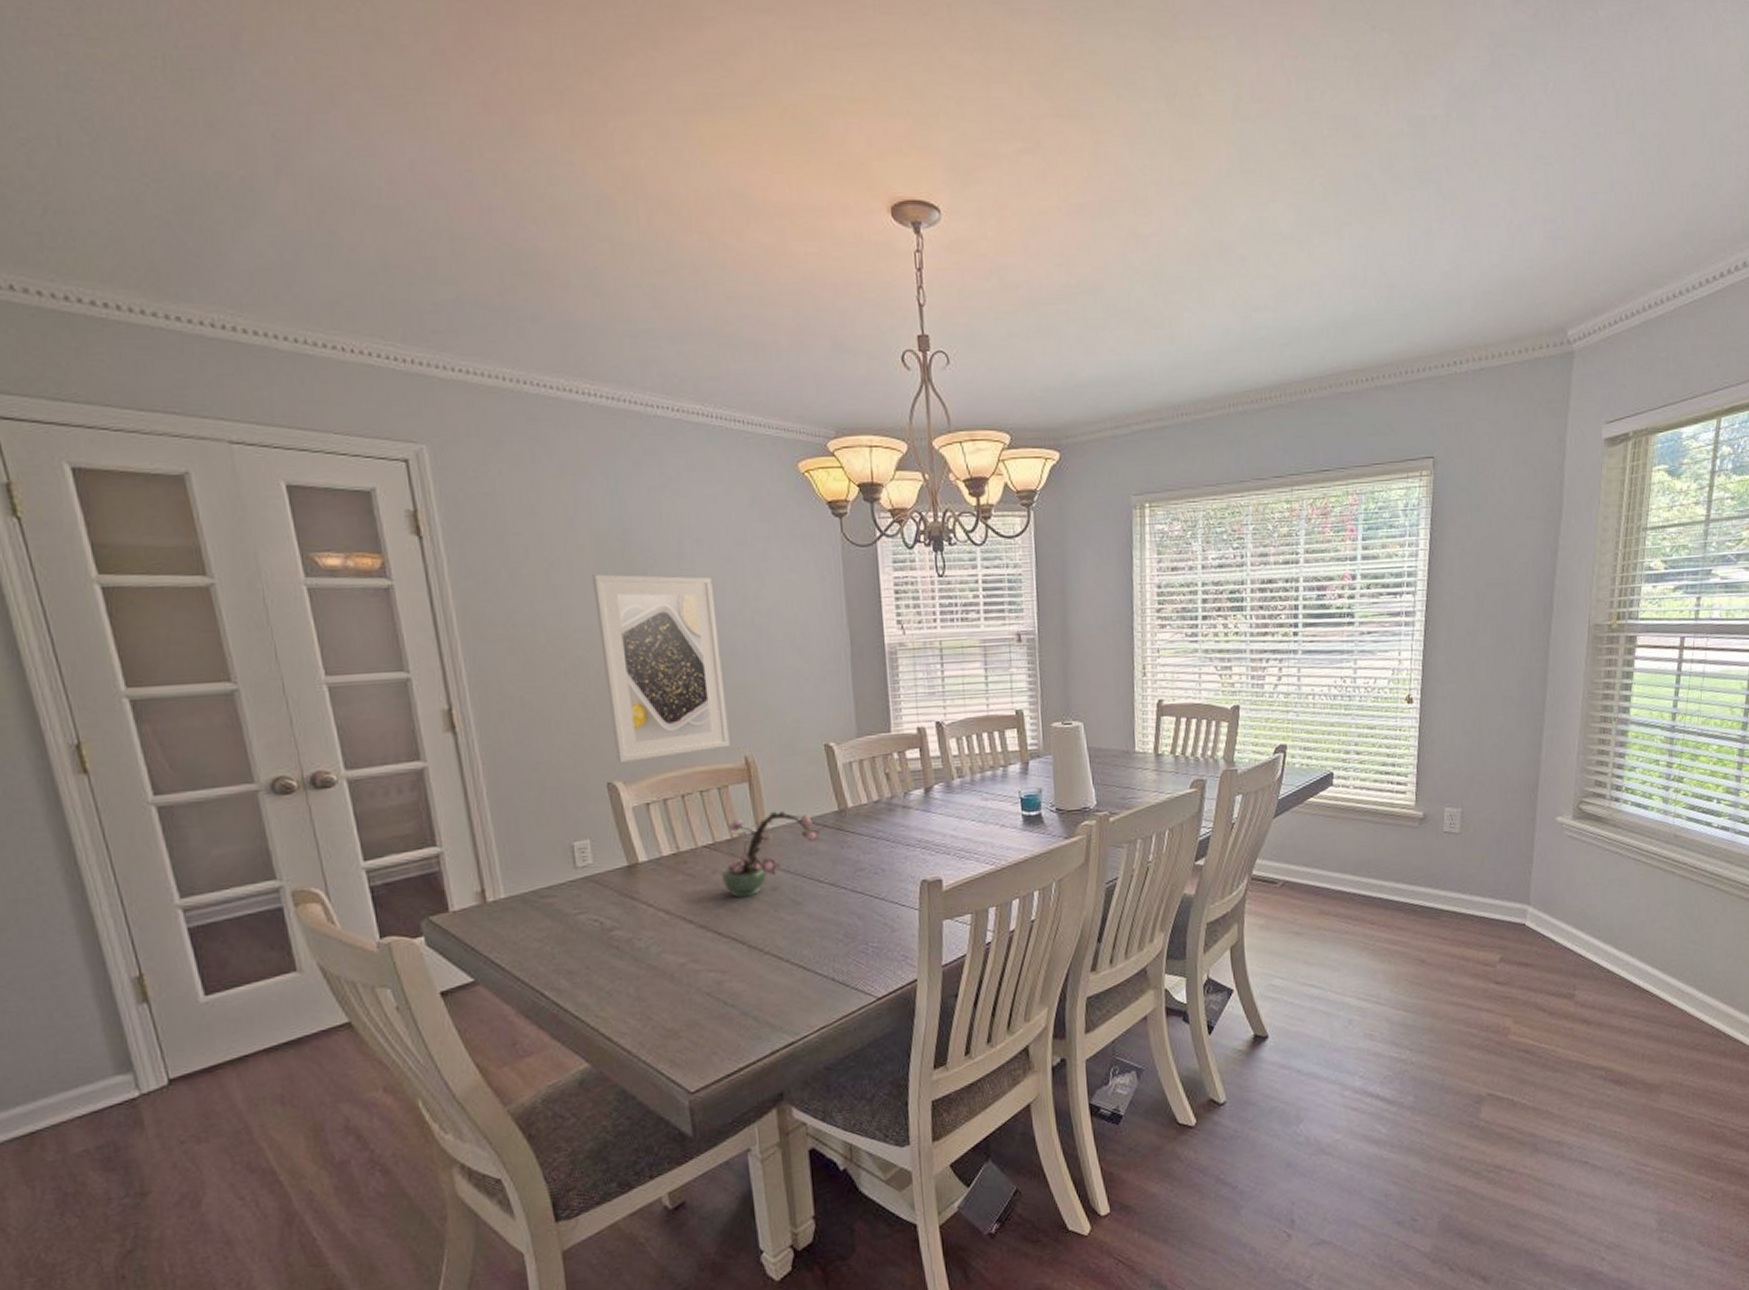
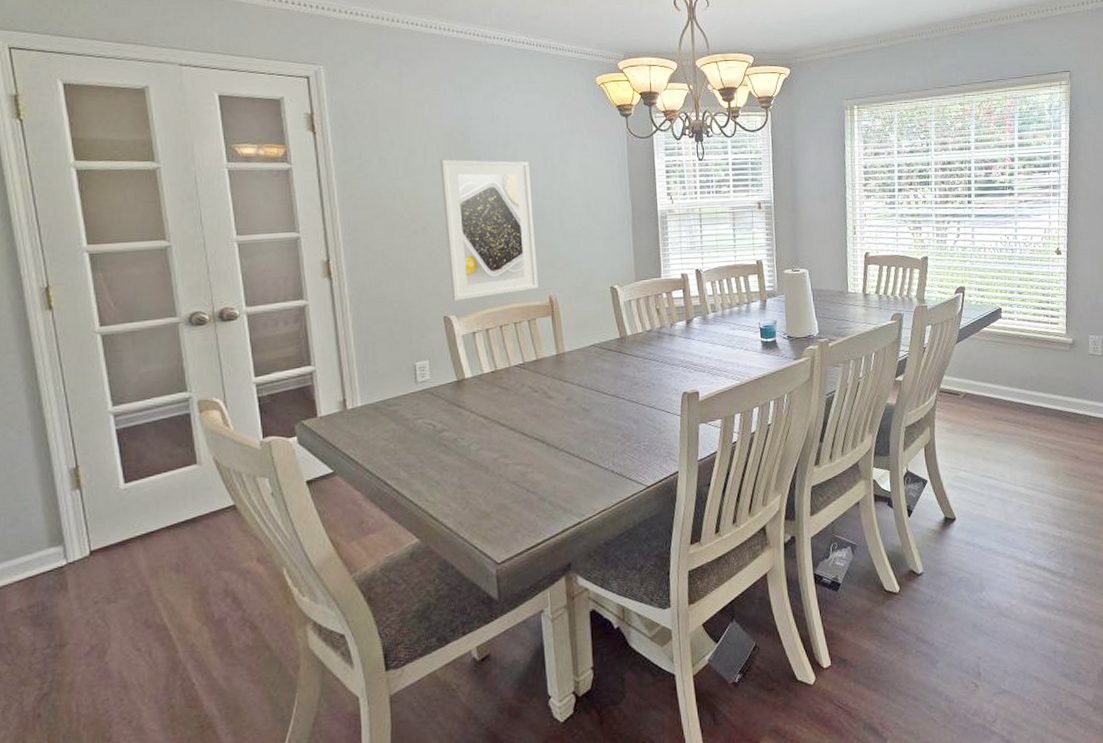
flower arrangement: present [721,811,820,898] -> none [528,338,605,406]

